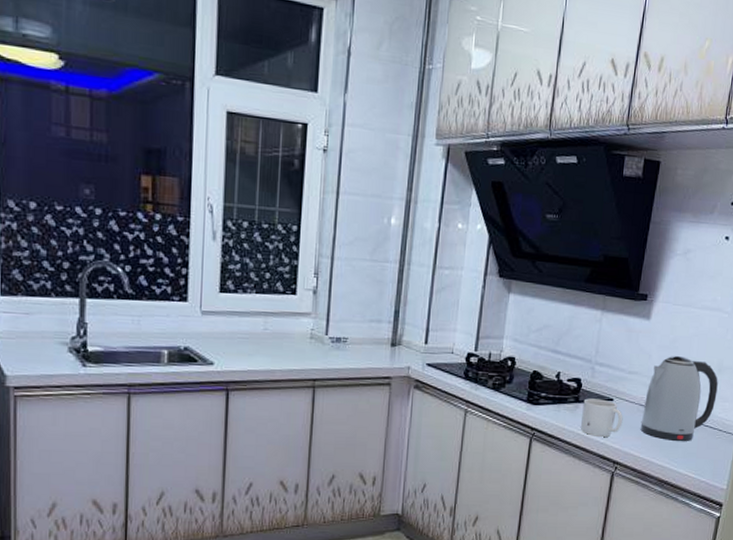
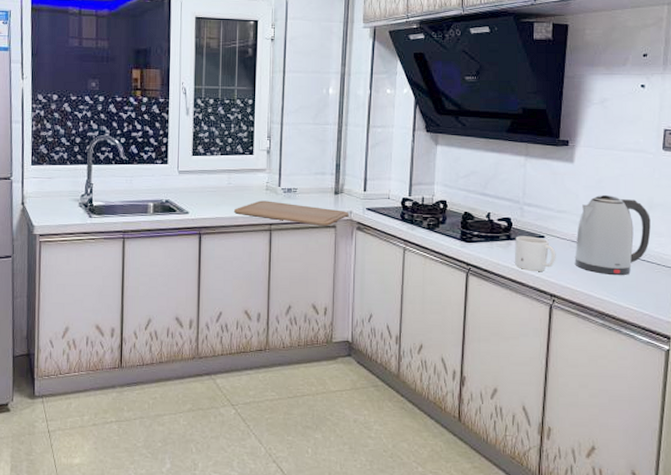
chopping board: none [271,351,407,384] -> present [234,200,349,227]

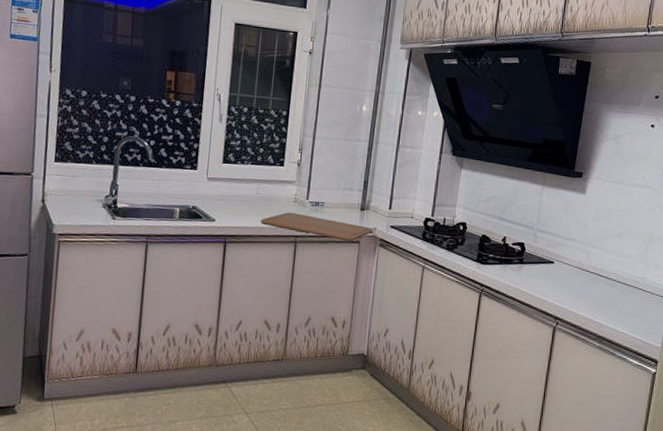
mug: present [515,236,556,272] -> none [525,260,563,296]
kettle: present [574,195,651,275] -> none [579,226,649,302]

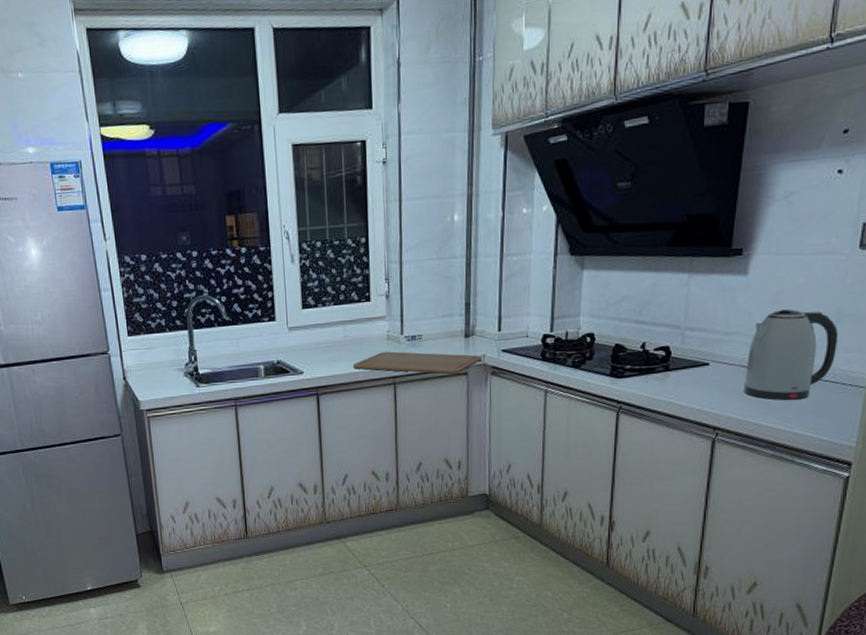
kettle: none [579,226,649,302] -> present [743,309,838,400]

